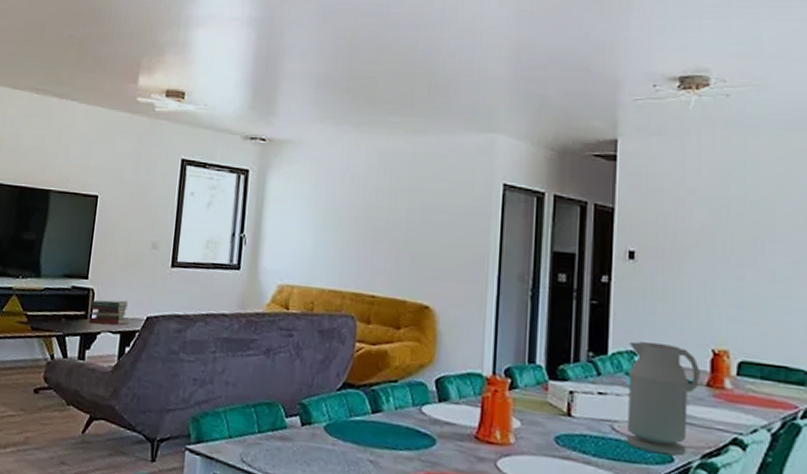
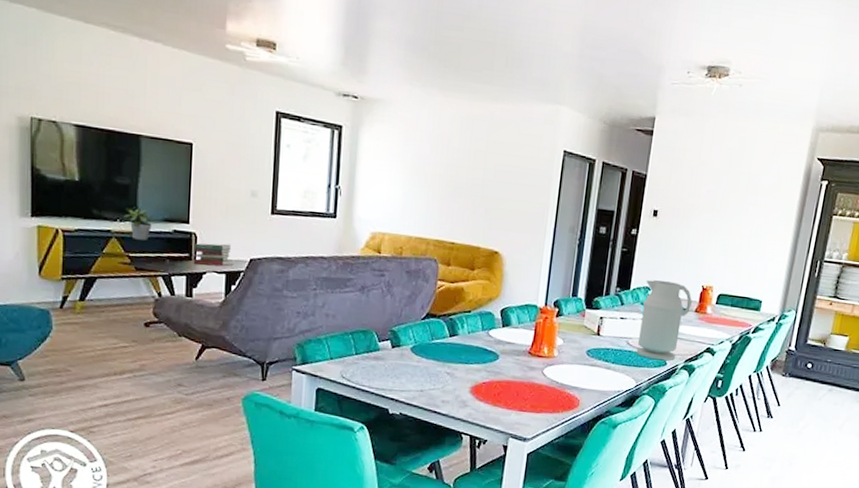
potted plant: none [25,263,54,298] -> present [123,207,153,241]

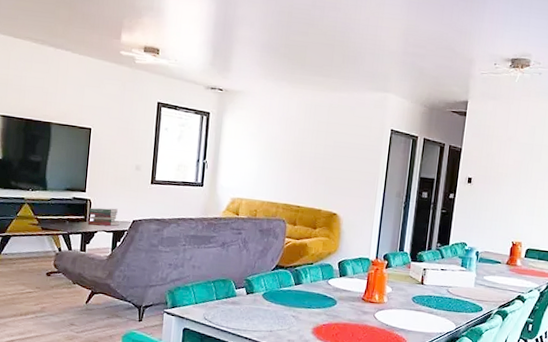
potted plant: present [123,207,153,241] -> none [34,179,58,206]
water jug: present [636,279,692,361] -> none [455,236,504,307]

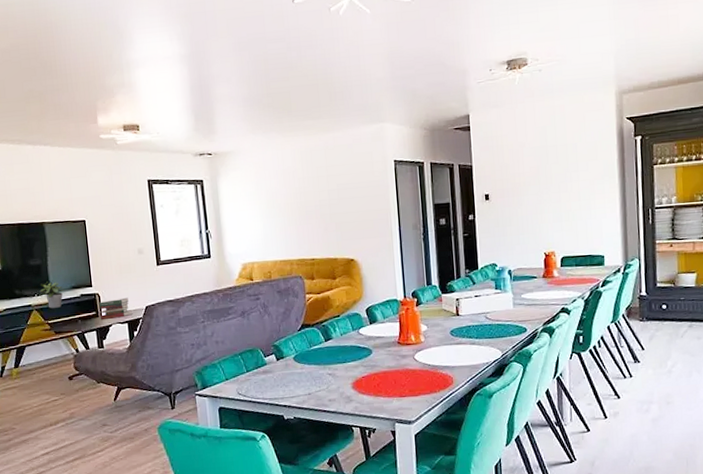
potted plant: none [34,179,58,206] -> present [39,282,64,308]

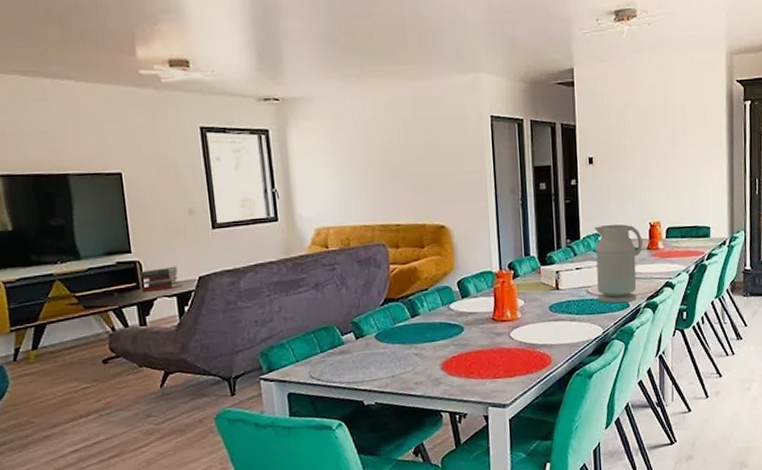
potted plant: present [39,282,64,308] -> none [63,246,95,278]
water jug: none [491,254,538,329] -> present [594,224,643,304]

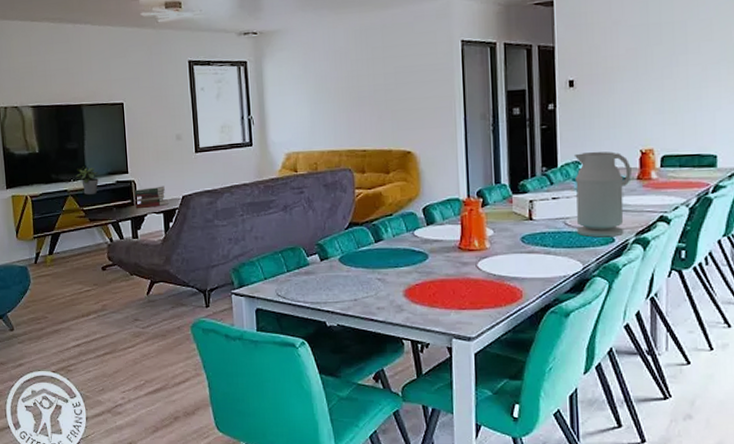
potted plant: none [63,246,95,278] -> present [75,166,99,195]

